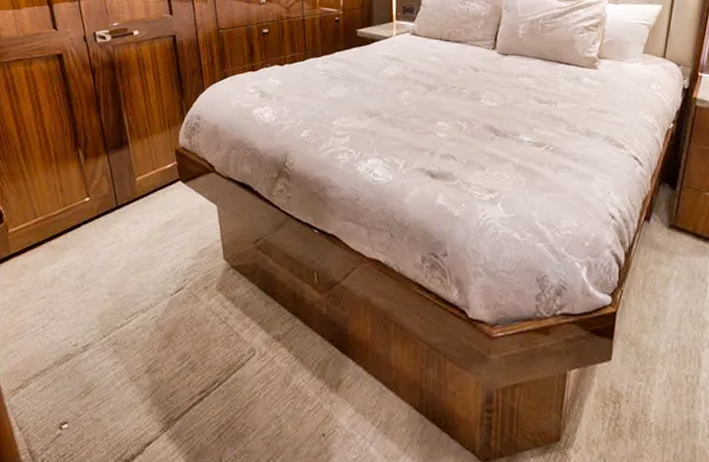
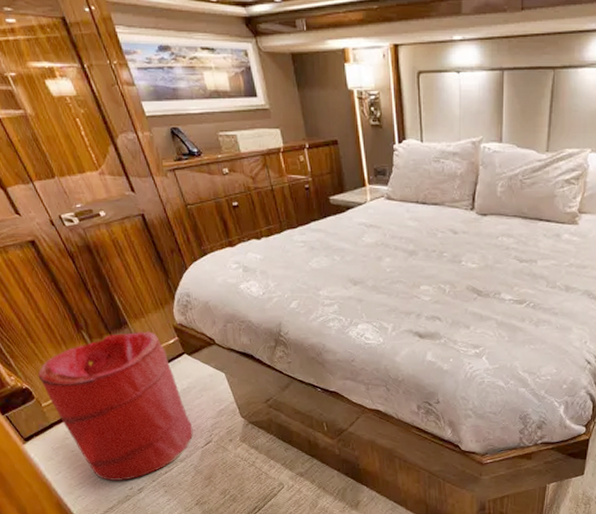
laundry hamper: none [15,152,167,334] -> present [37,331,194,481]

